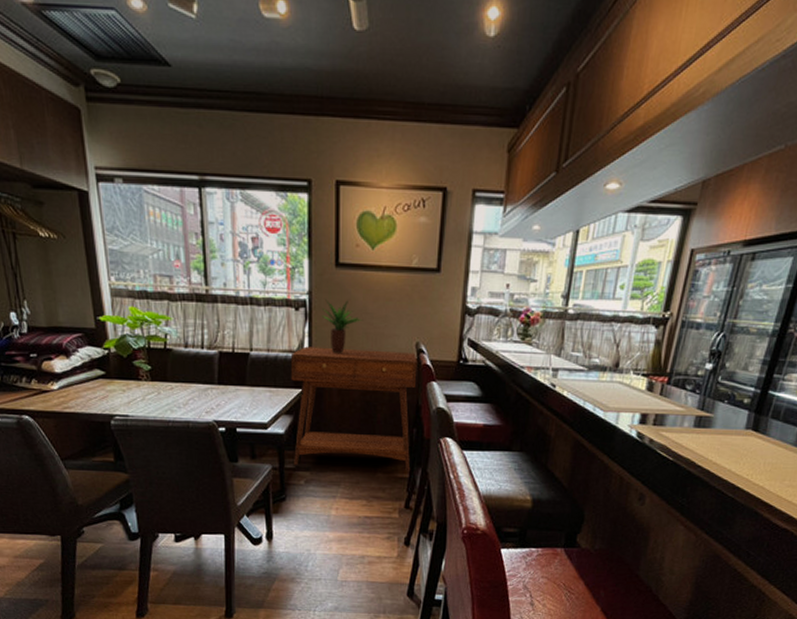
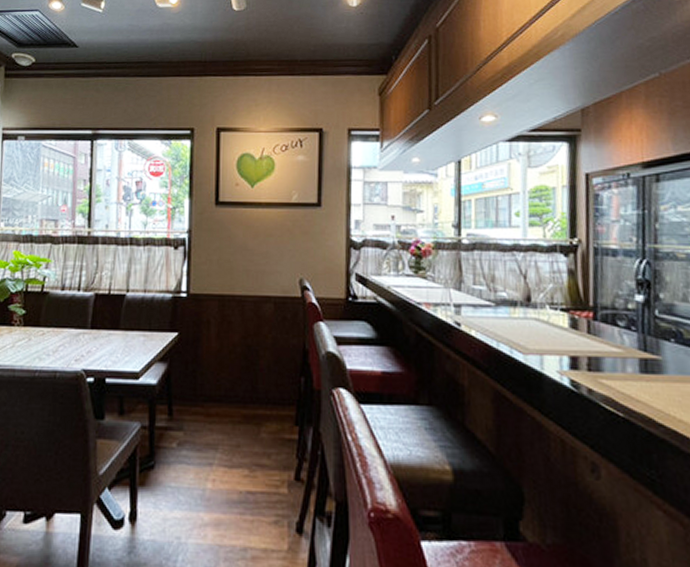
console table: present [290,346,418,471] -> none [166,286,302,431]
potted plant: present [321,299,364,355] -> none [200,237,244,294]

